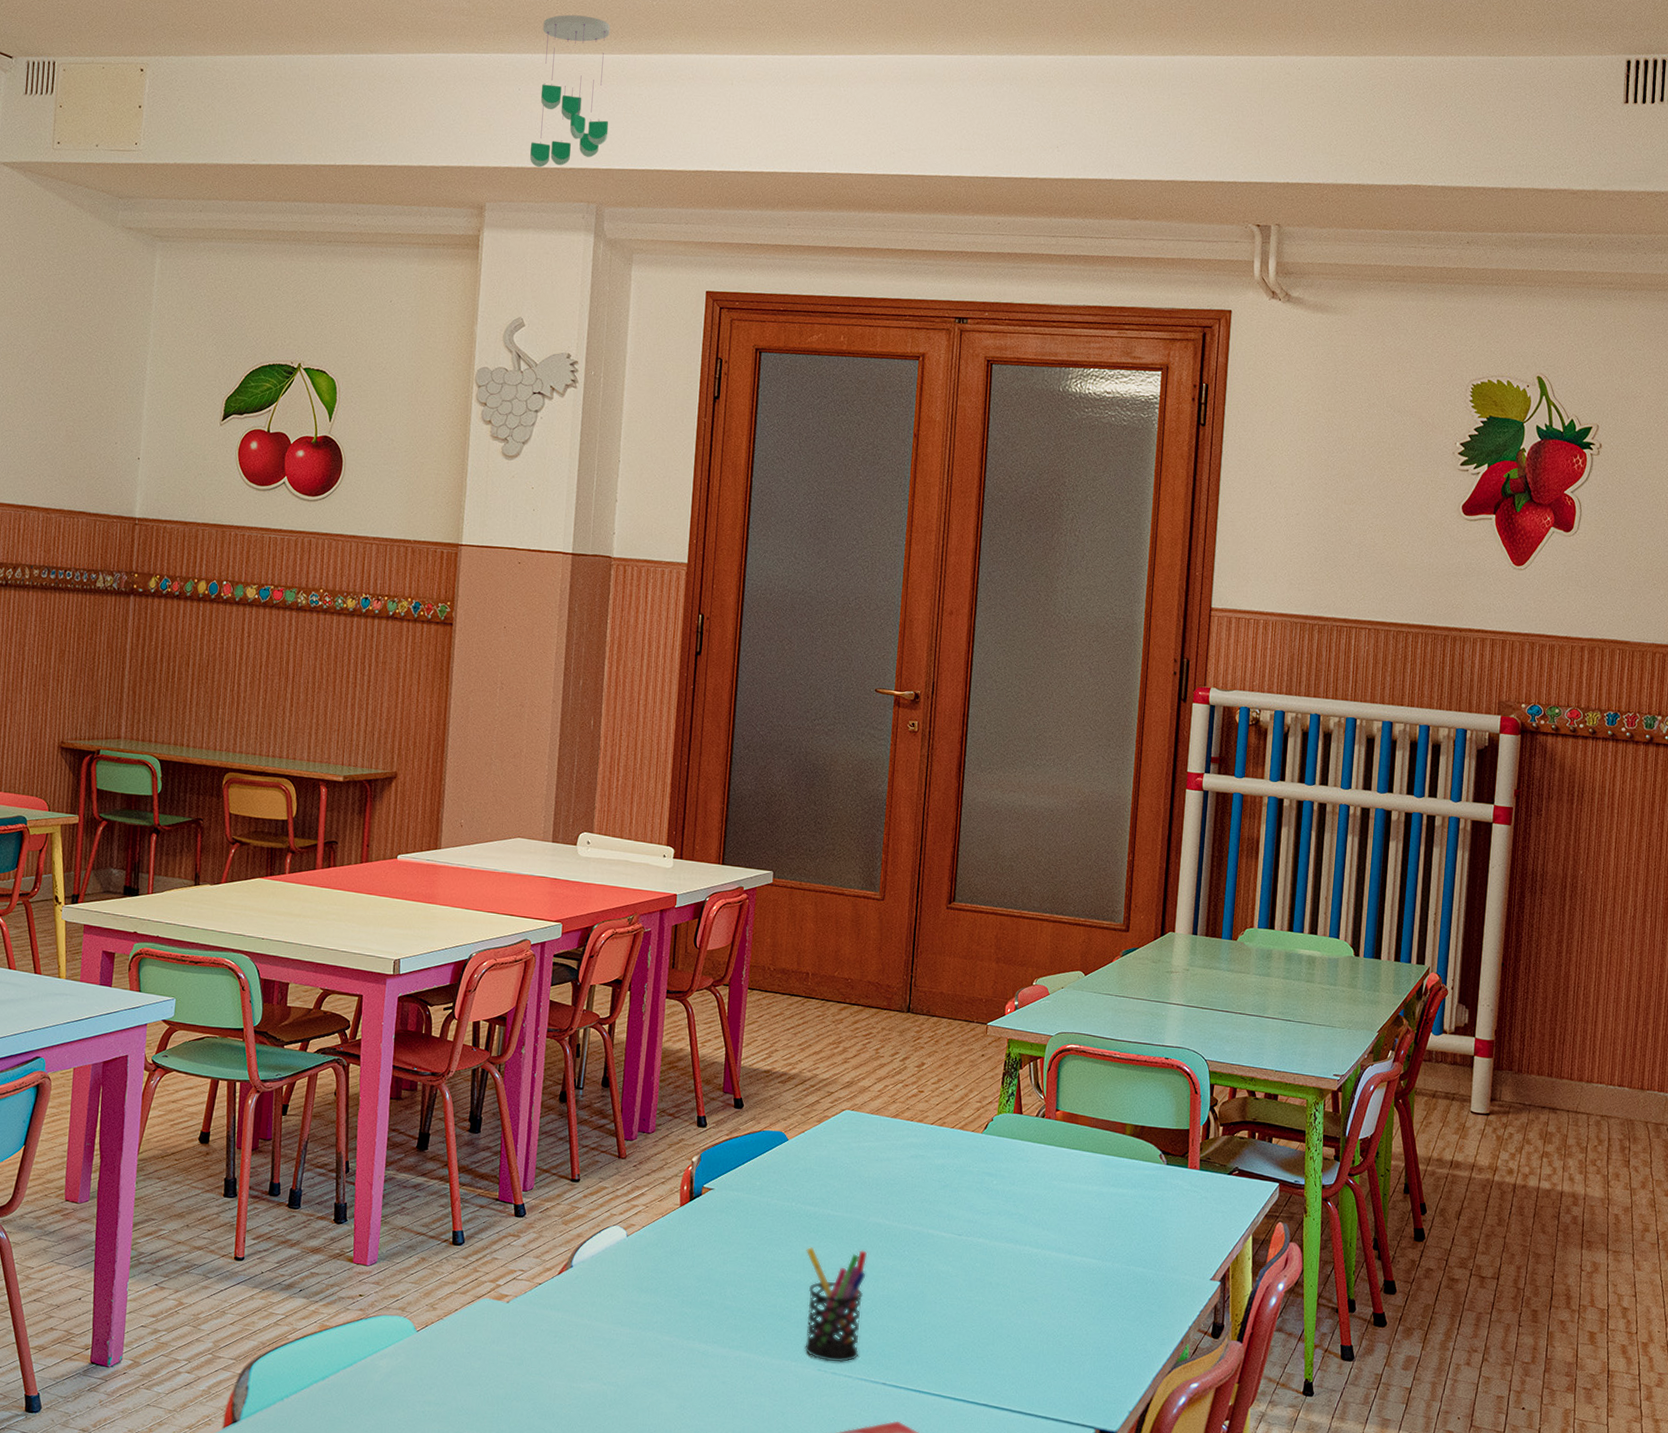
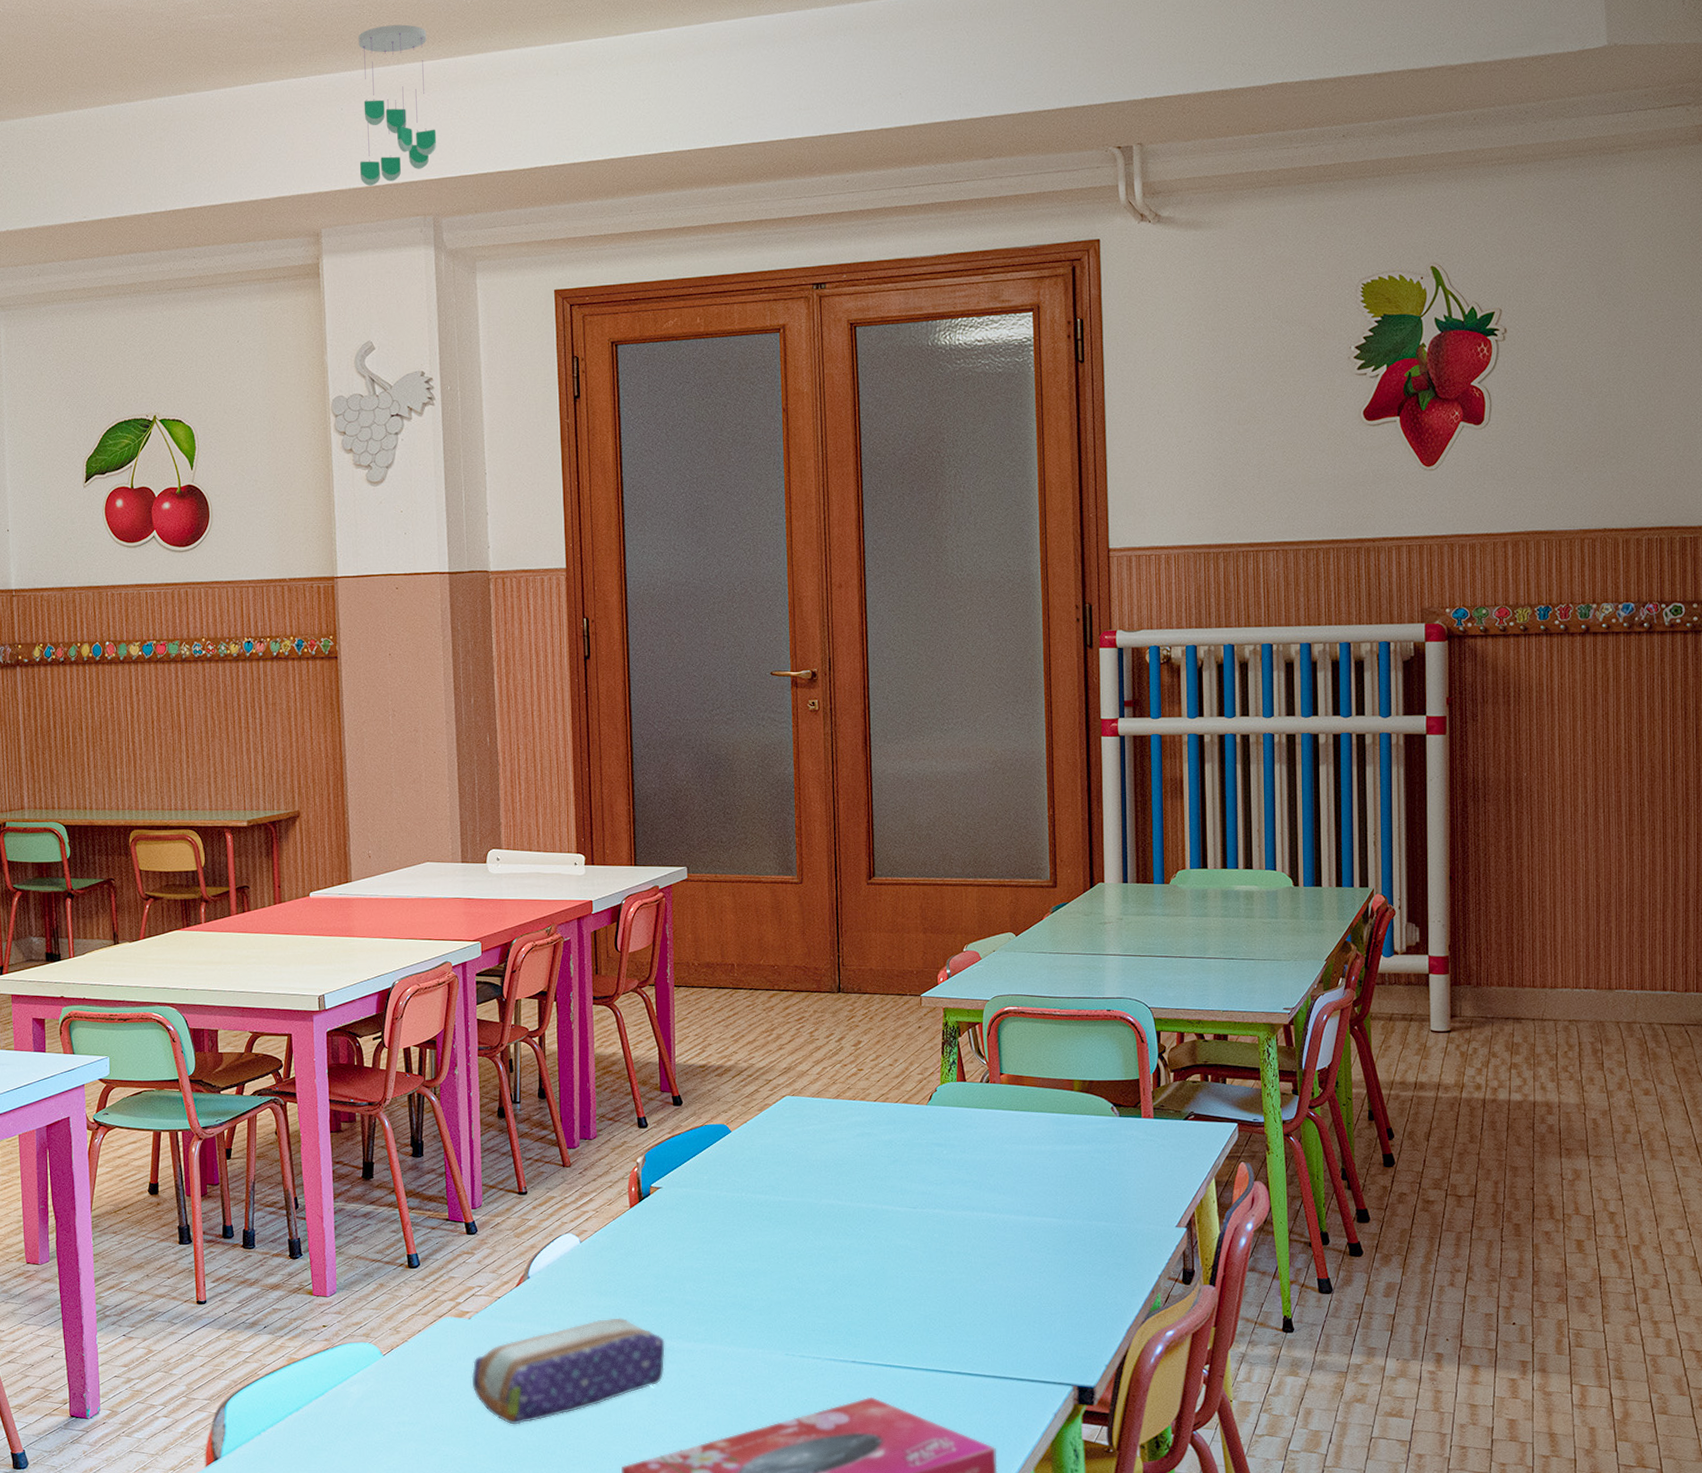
pencil case: none [502,1315,700,1415] -> present [471,1318,665,1425]
pen holder: present [804,1246,868,1363] -> none [761,1233,825,1345]

